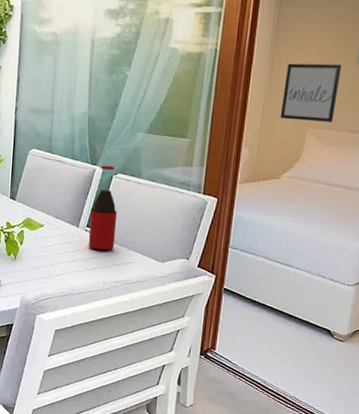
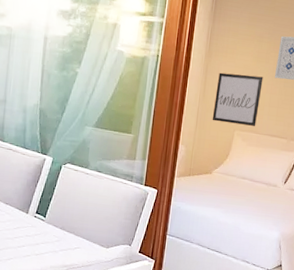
bottle: present [88,165,118,251] -> none [37,155,66,236]

